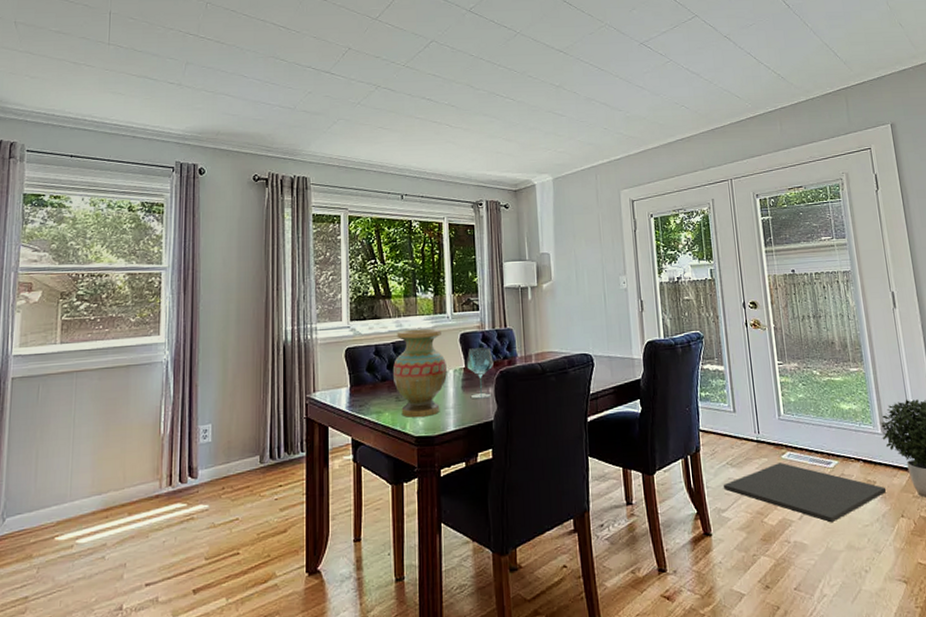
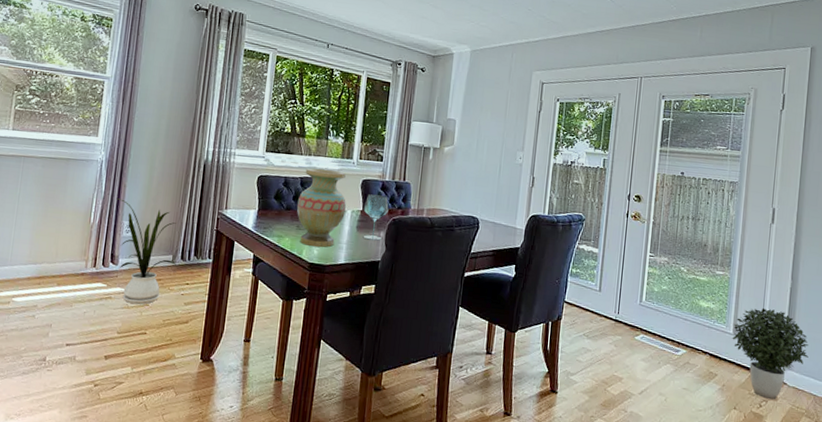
house plant: none [188,401,265,521] -> present [116,198,176,305]
doormat: present [723,463,887,523] -> none [576,342,726,402]

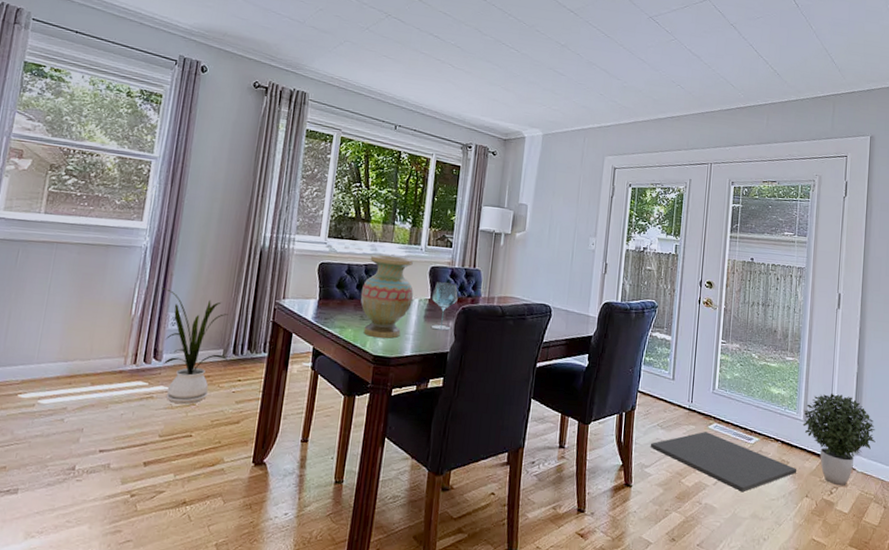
doormat: none [576,342,726,402] -> present [650,432,797,492]

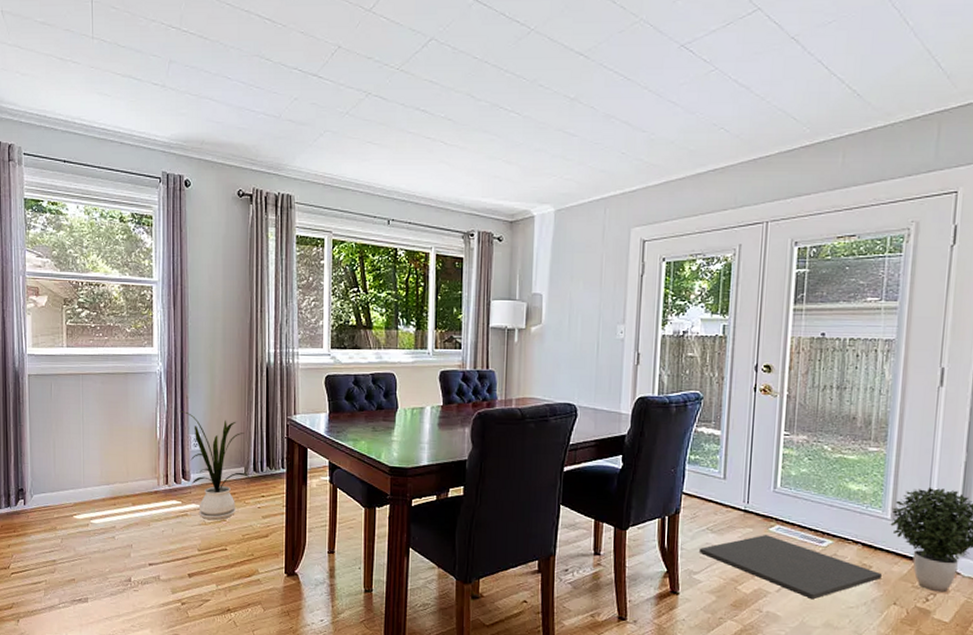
vase: present [360,255,413,339] -> none [370,362,424,449]
wine glass: present [430,282,458,331] -> none [444,387,472,438]

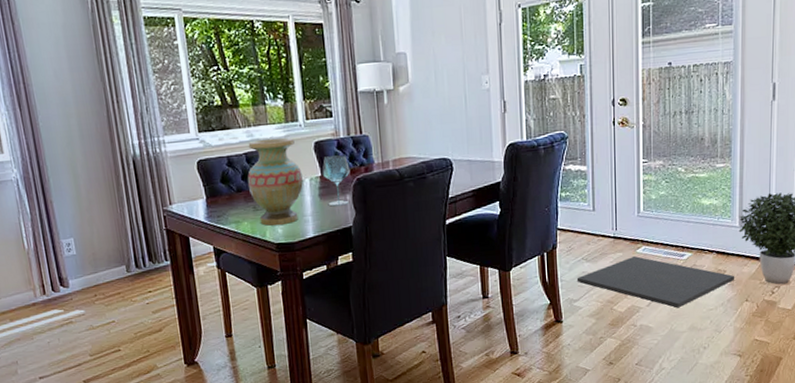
house plant: present [180,411,249,520] -> none [46,217,133,324]
vase: none [370,362,424,449] -> present [247,138,303,226]
wine glass: none [444,387,472,438] -> present [322,155,350,207]

